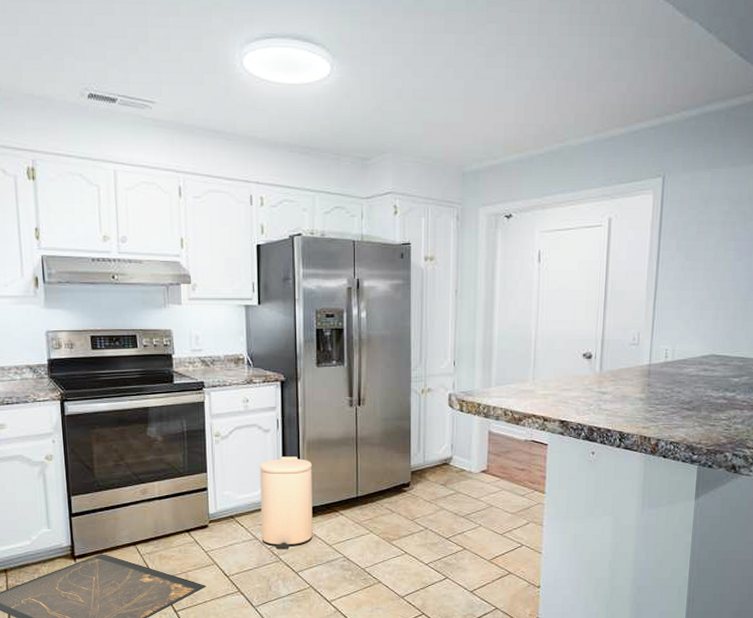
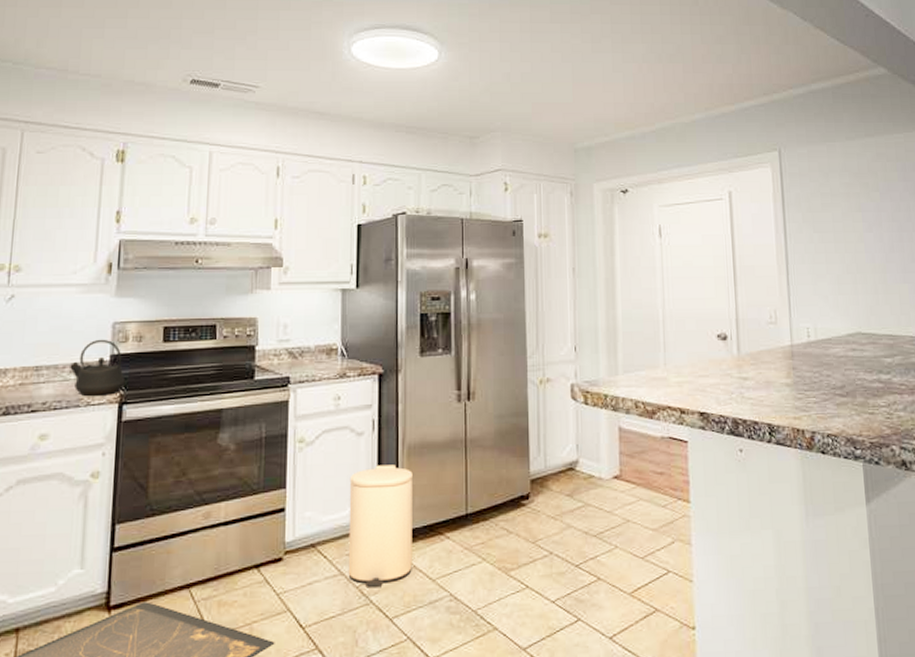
kettle: none [15,345,64,395] -> present [70,339,126,397]

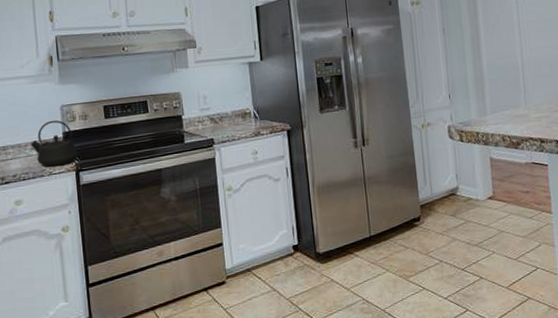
pedal bin: present [348,464,413,589] -> none [272,202,330,299]

